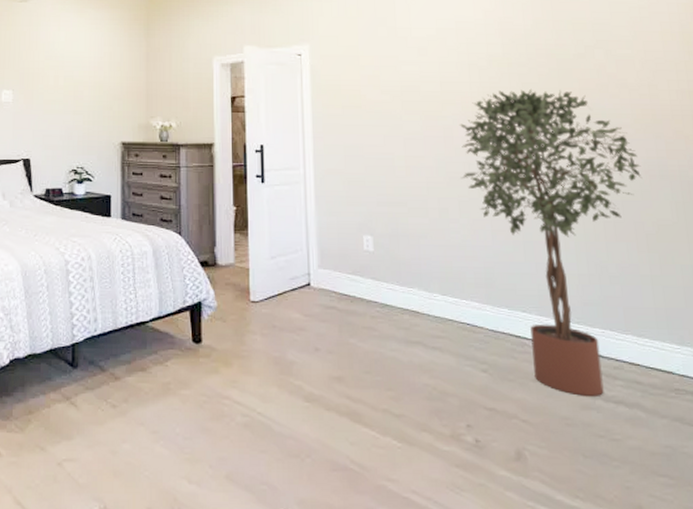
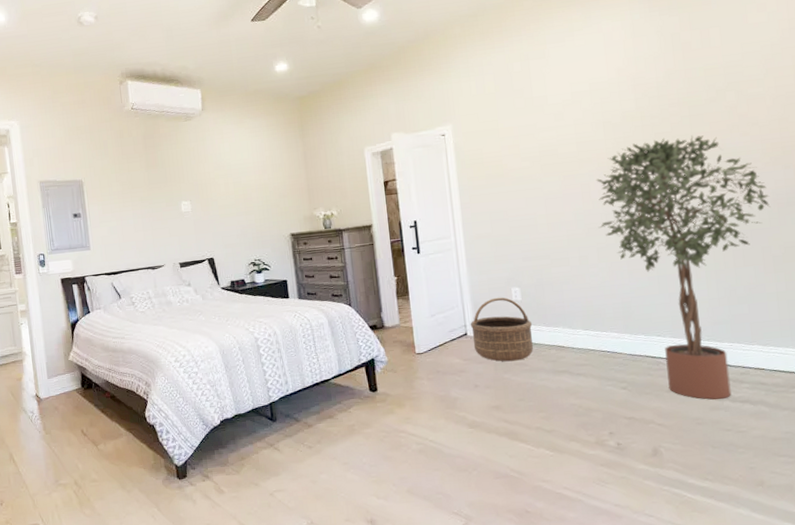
basket: none [314,244,385,324] -> present [470,297,533,362]

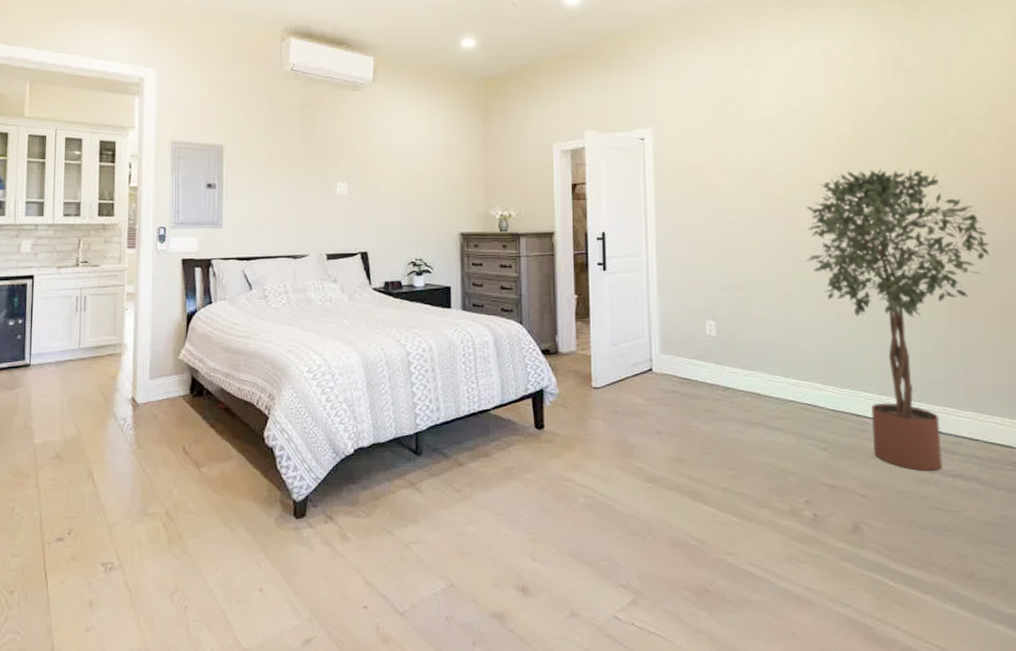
basket: present [470,297,533,362] -> none [656,330,727,407]

